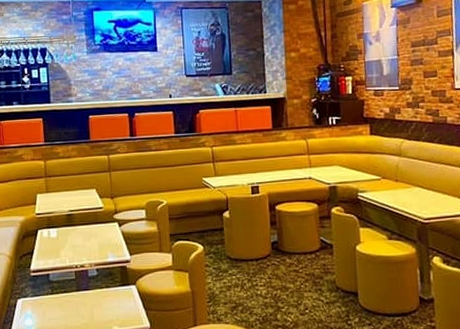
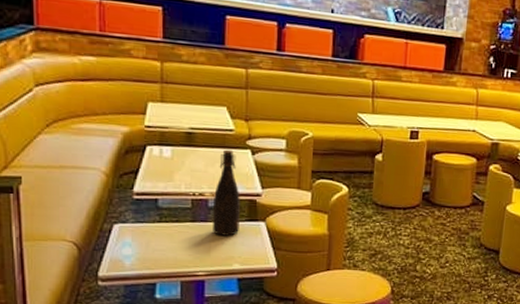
bottle: none [92,224,115,301] -> present [213,149,240,236]

